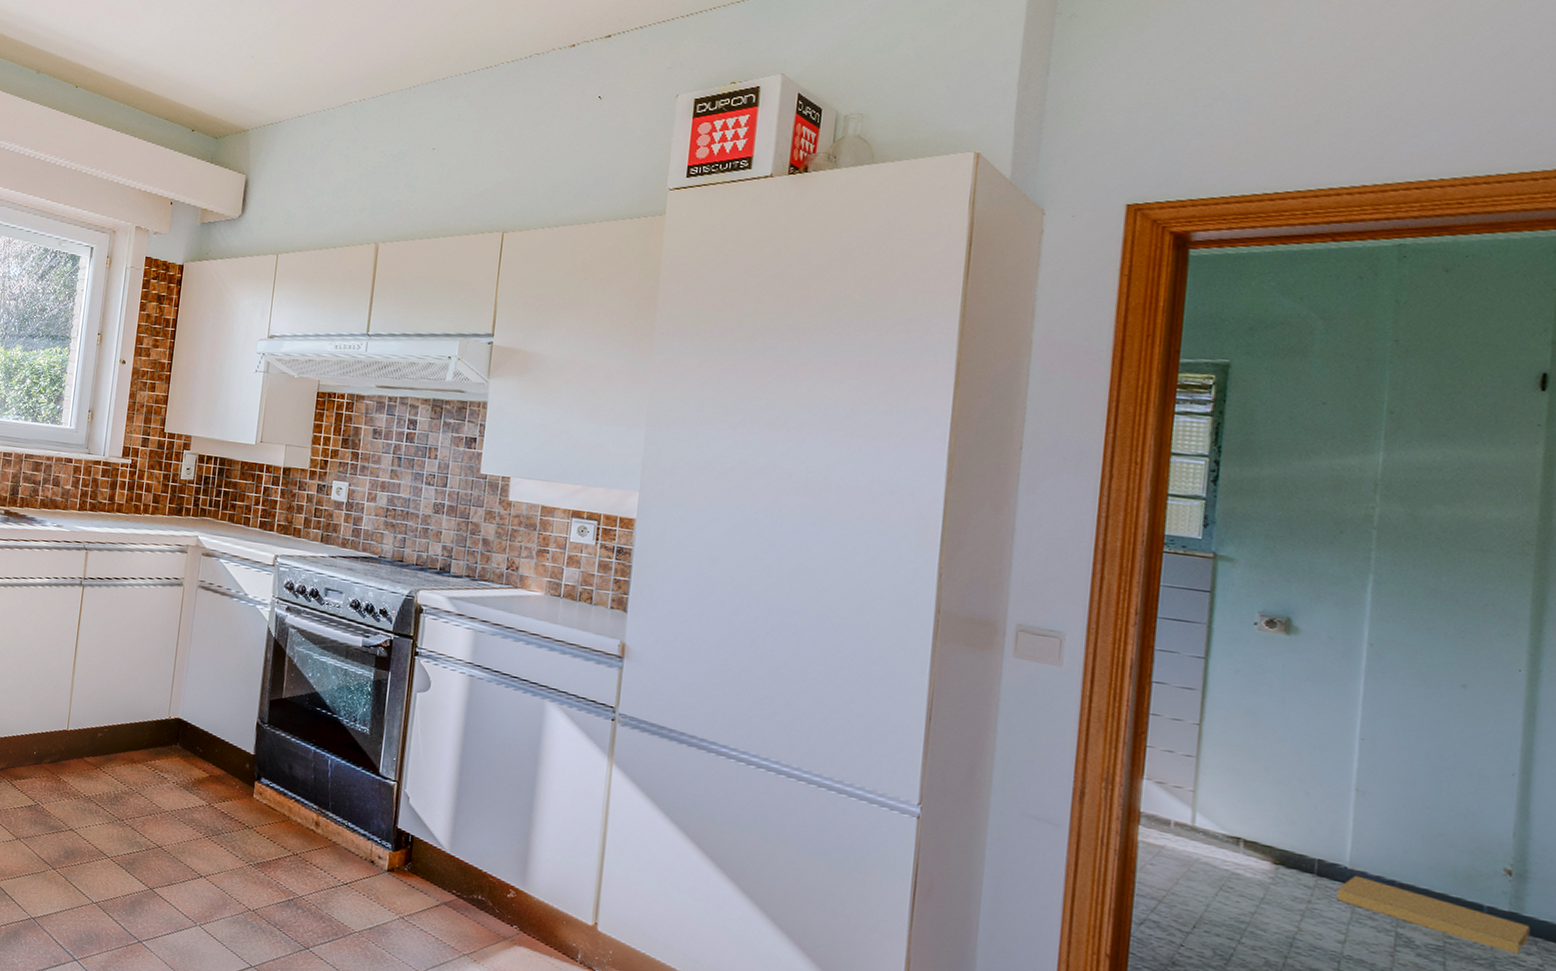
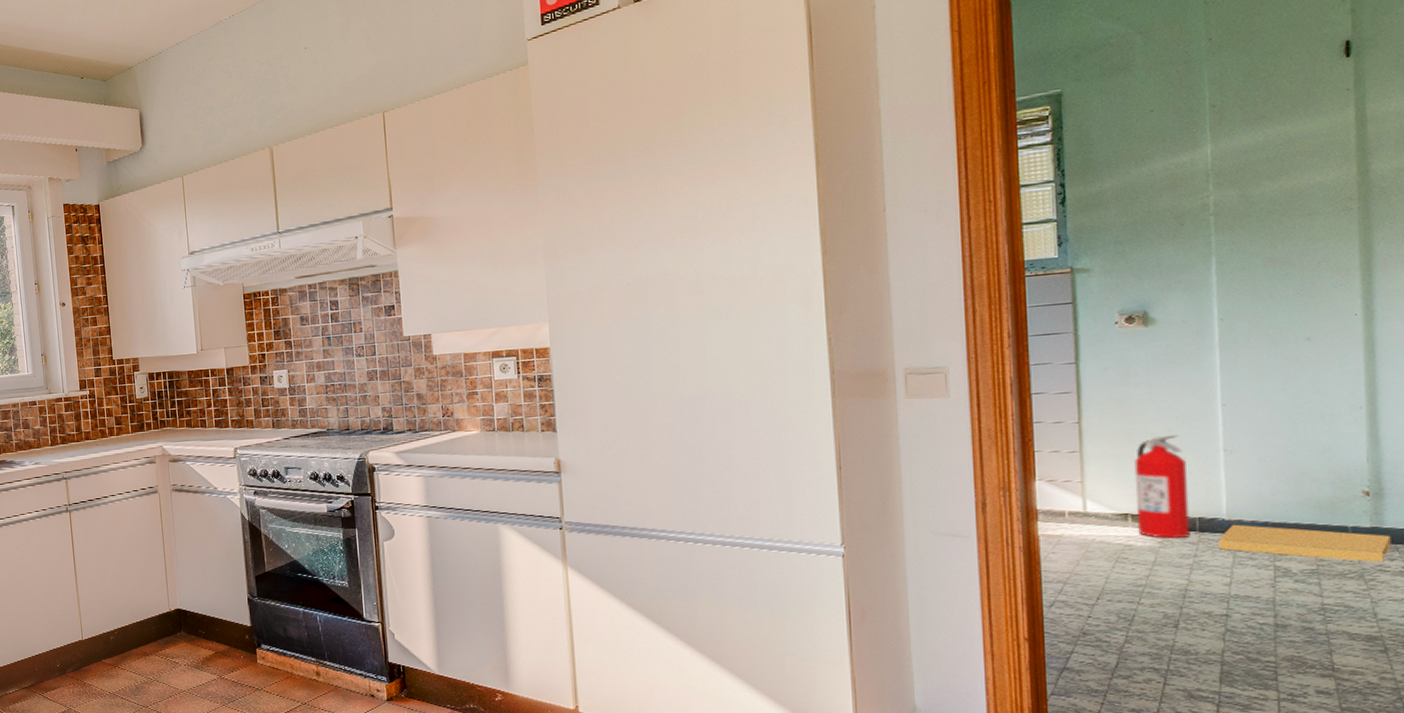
fire extinguisher: none [1249,758,1312,879] -> present [1134,434,1190,539]

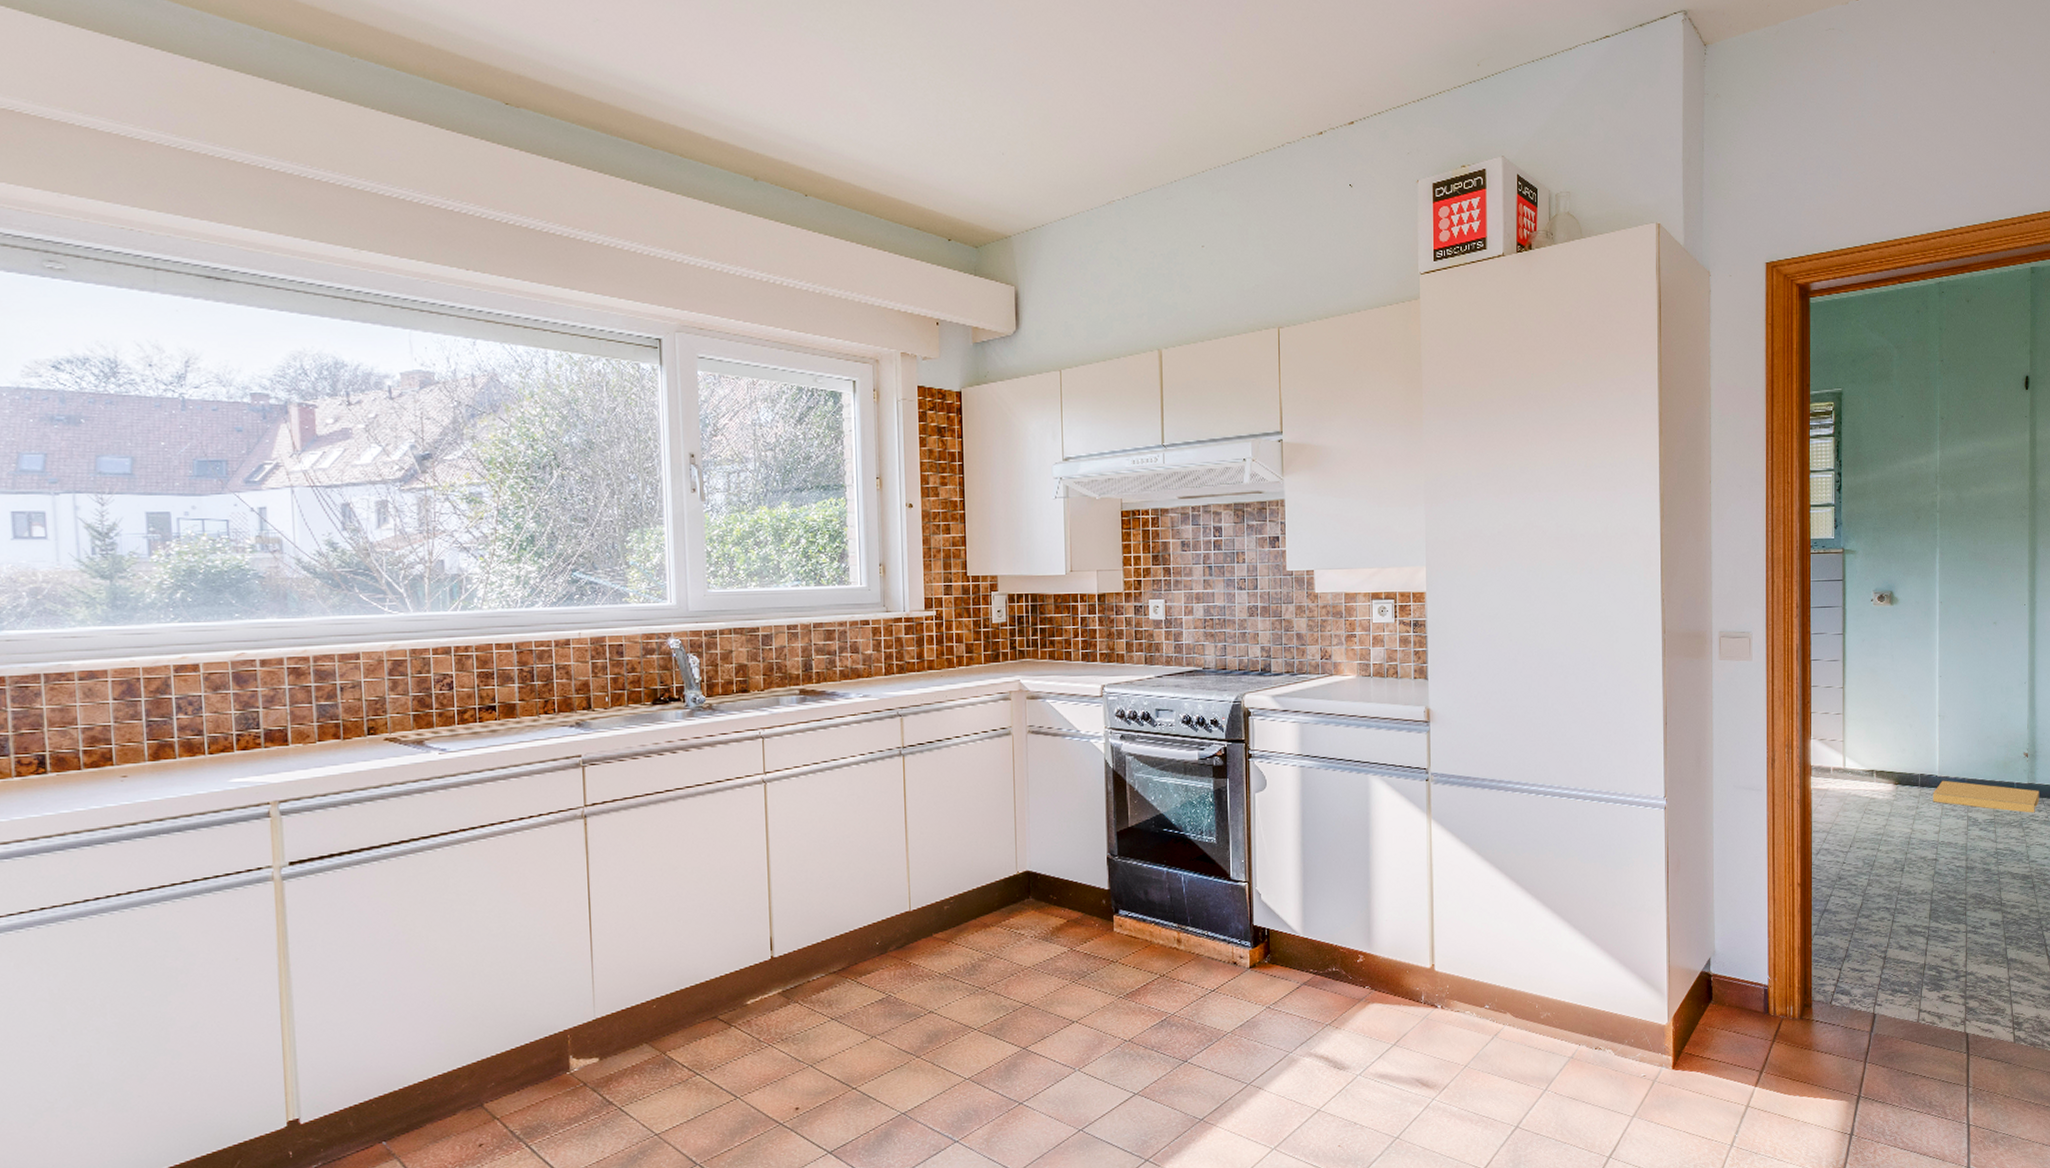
fire extinguisher: present [1134,434,1190,539] -> none [1879,701,1915,792]

